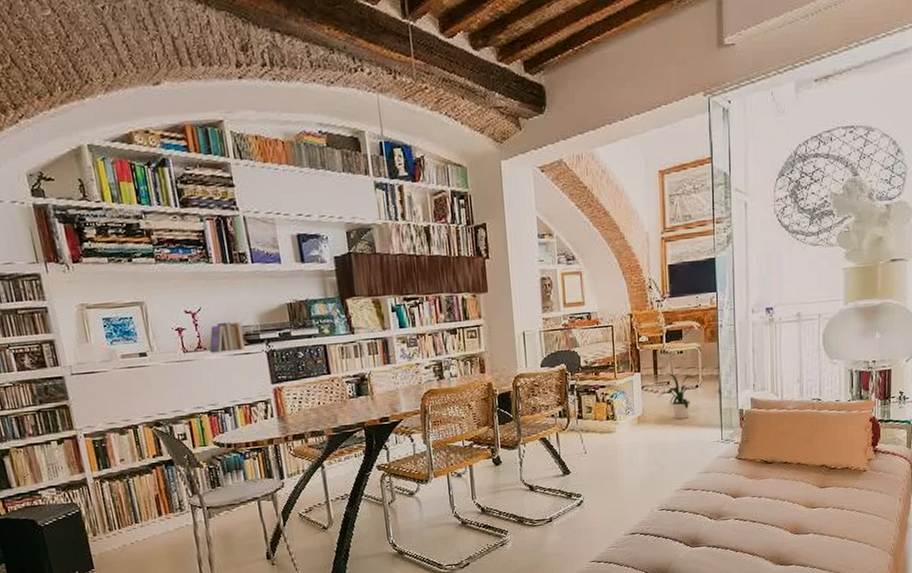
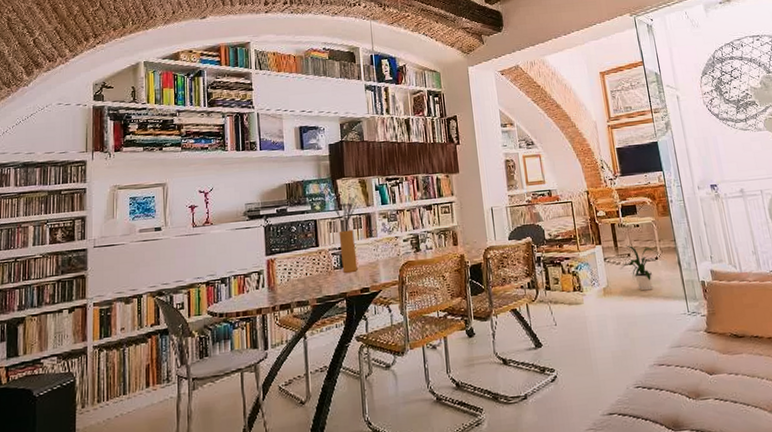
books: present [209,321,246,353] -> none [215,200,247,228]
vase: none [344,315,376,403] -> present [333,193,358,274]

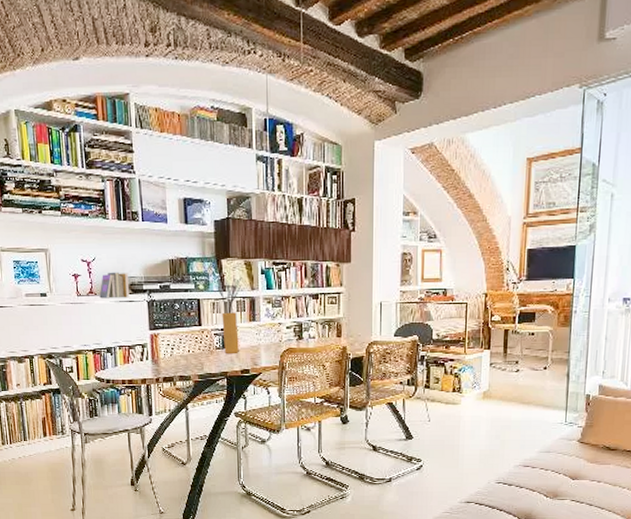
books: none [215,200,247,228] -> present [99,272,130,299]
house plant: present [620,246,658,291] -> none [505,353,548,398]

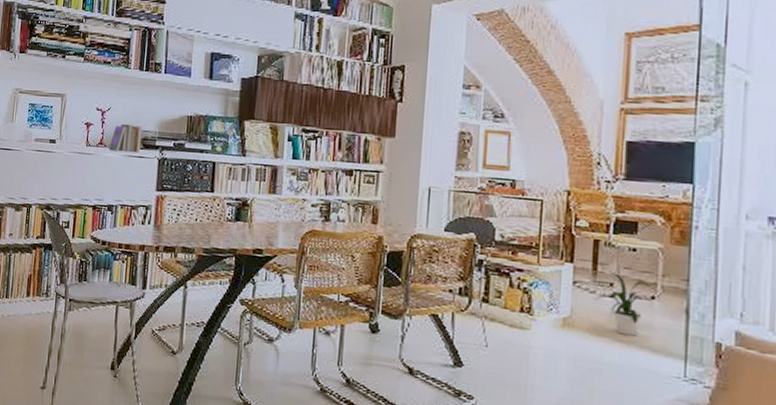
vase: present [217,275,242,355] -> none [236,139,266,230]
house plant: none [505,353,548,398] -> present [594,272,657,337]

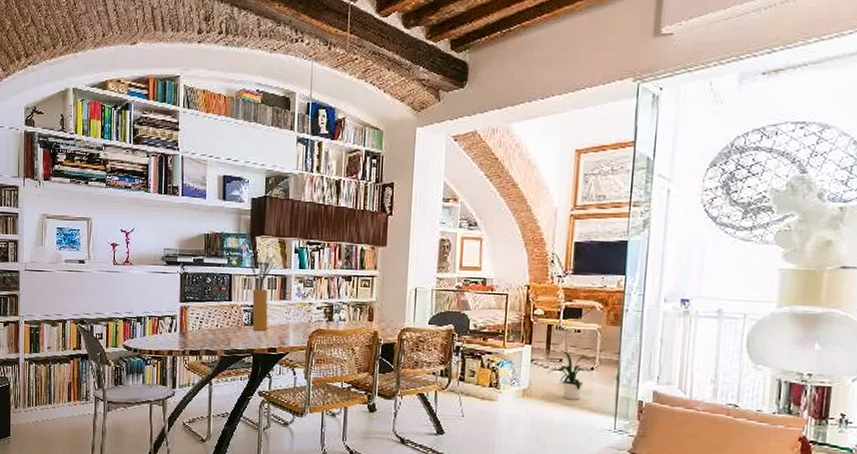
books: present [109,123,143,154] -> none [134,243,165,270]
vase: none [236,139,266,230] -> present [250,252,275,332]

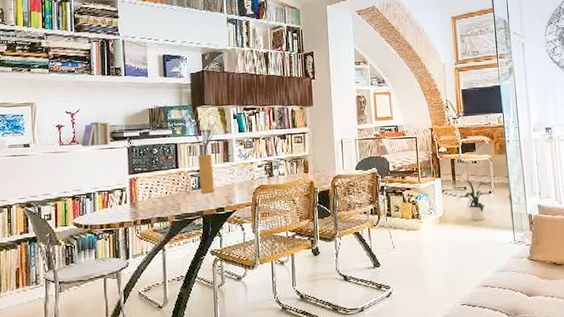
books: none [134,243,165,270] -> present [81,121,111,147]

